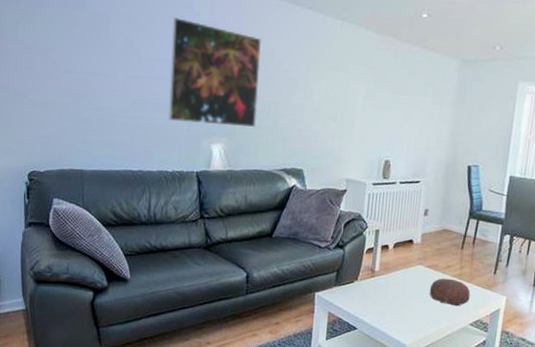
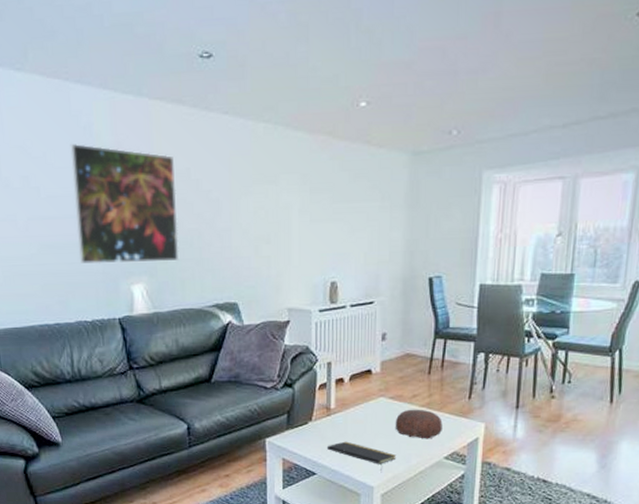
notepad: none [368,301,429,332] -> present [326,441,397,472]

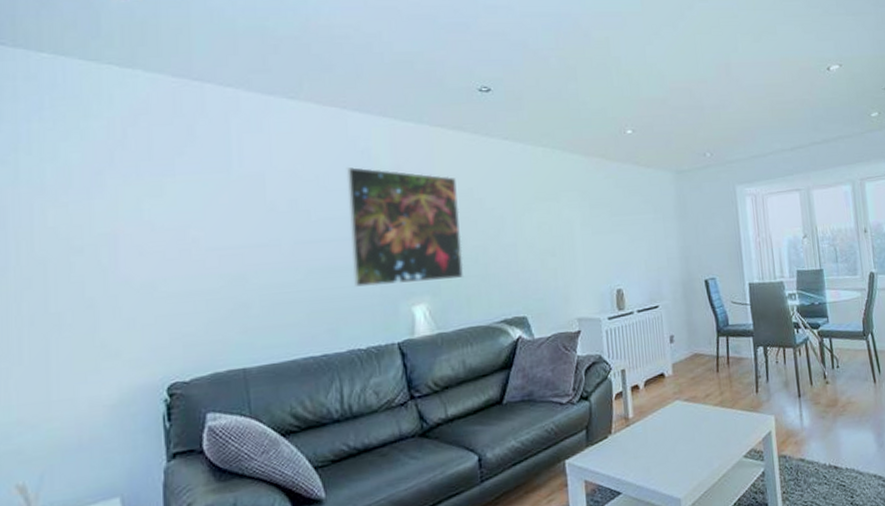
notepad: present [326,441,397,472] -> none [629,451,699,481]
decorative bowl: present [395,409,443,439] -> none [692,408,738,439]

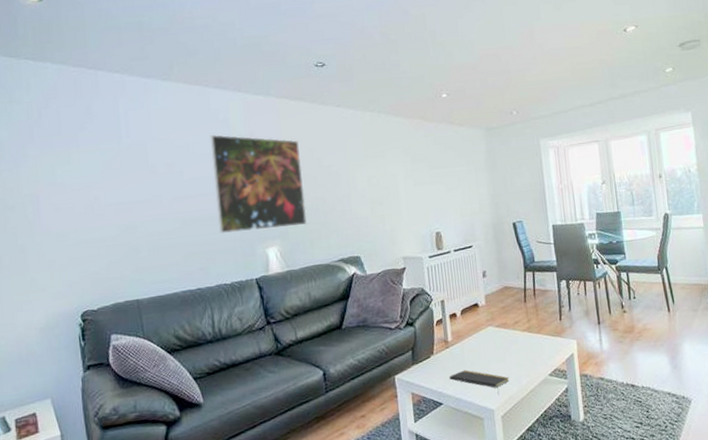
notepad: none [629,451,699,481] -> present [449,369,509,395]

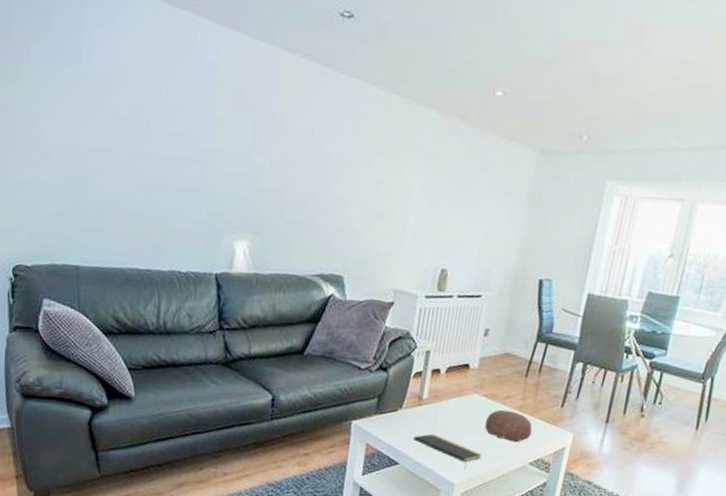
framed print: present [210,134,307,233] -> none [182,81,298,224]
decorative bowl: none [503,333,543,360] -> present [484,409,533,443]

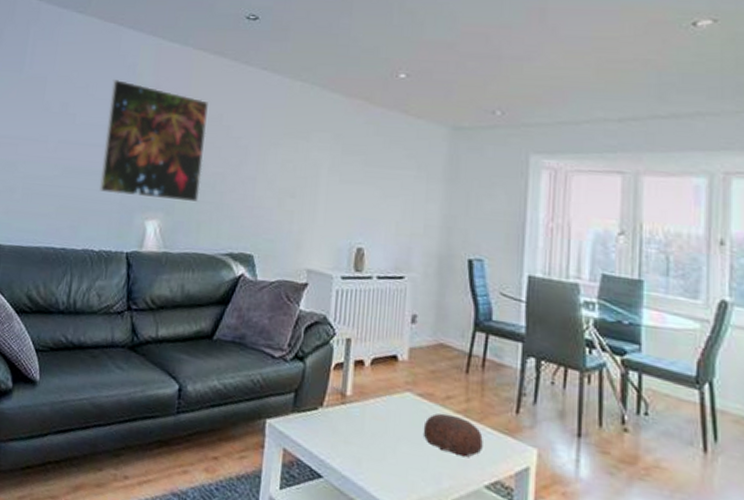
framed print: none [182,81,298,224] -> present [98,79,208,203]
notepad: present [413,434,482,470] -> none [337,440,424,490]

